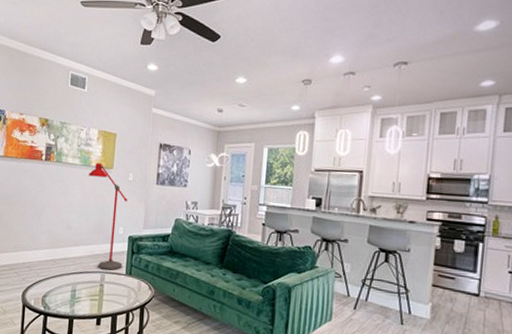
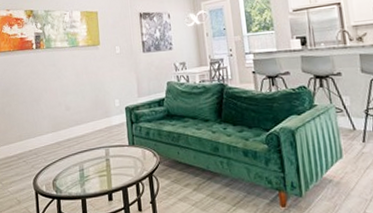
floor lamp: present [89,163,127,271] -> none [78,42,124,144]

